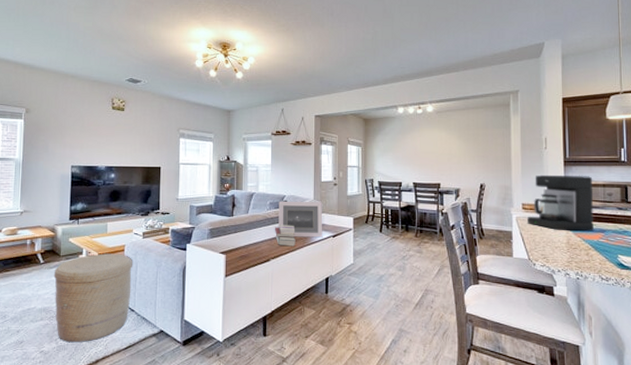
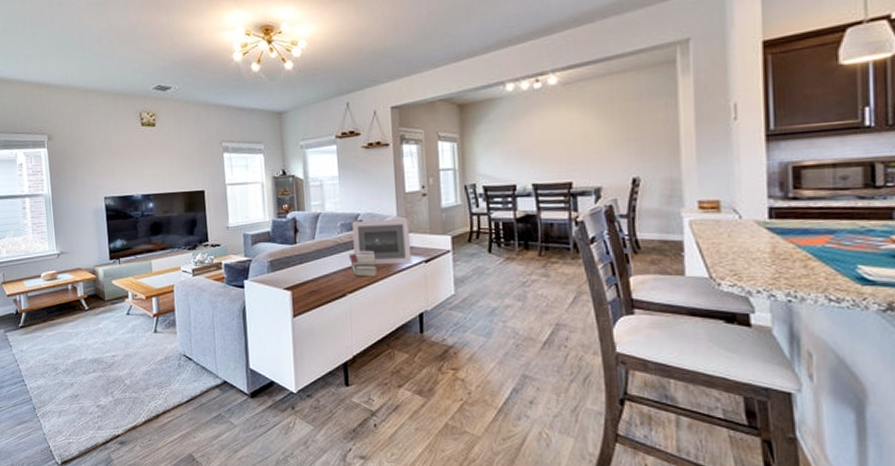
basket: present [53,253,133,343] -> none [100,295,187,396]
coffee maker: present [527,174,594,231] -> none [707,153,816,235]

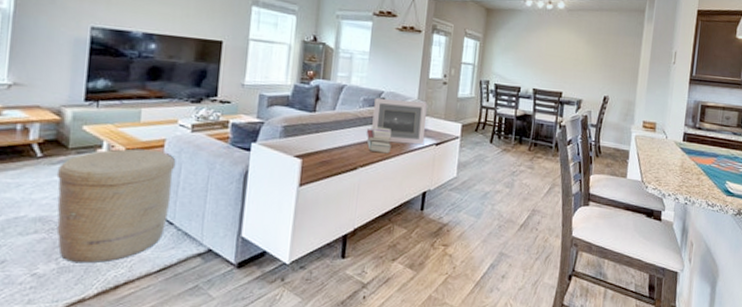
basket: none [100,295,187,396] -> present [56,148,176,264]

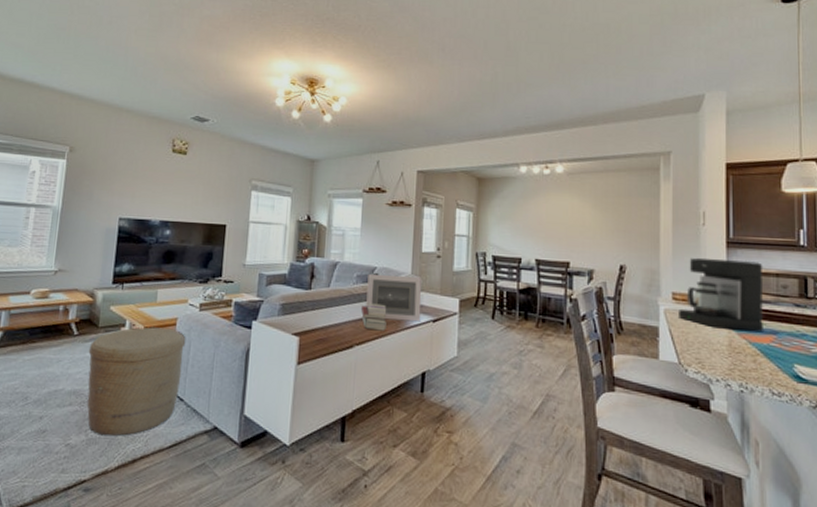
coffee maker: none [646,91,715,155] -> present [679,257,764,331]

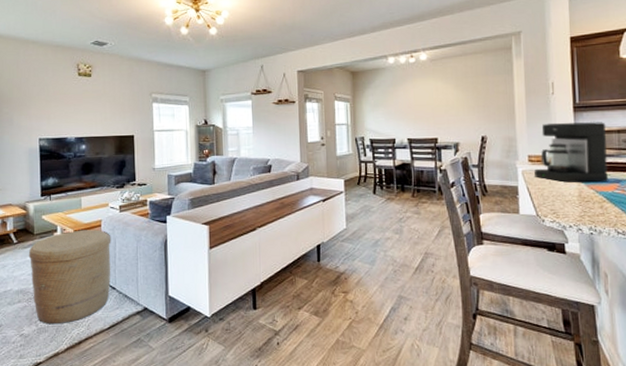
books: present [360,303,387,331] -> none [259,190,283,214]
picture frame: present [366,273,422,322] -> none [263,164,312,204]

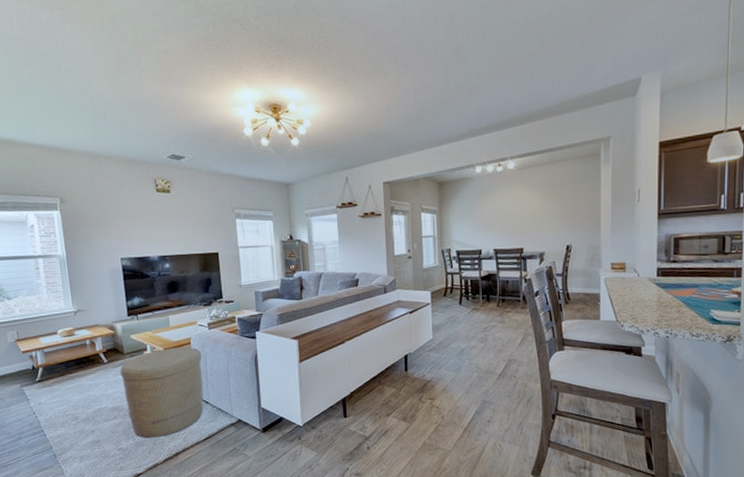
coffee maker: present [534,122,608,183] -> none [617,228,689,289]

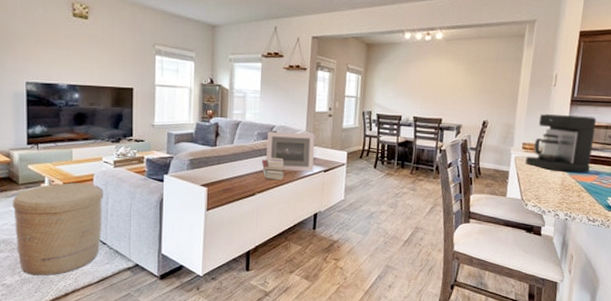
books: none [347,304,371,327] -> present [261,157,285,181]
picture frame: none [350,277,399,317] -> present [266,131,315,172]
coffee maker: none [617,228,689,289] -> present [526,113,597,173]

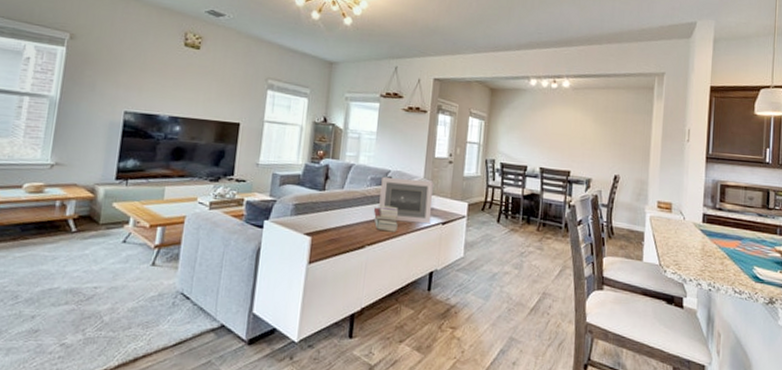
basket: present [12,182,104,276] -> none [85,224,194,335]
coffee maker: present [526,113,597,173] -> none [662,170,735,237]

